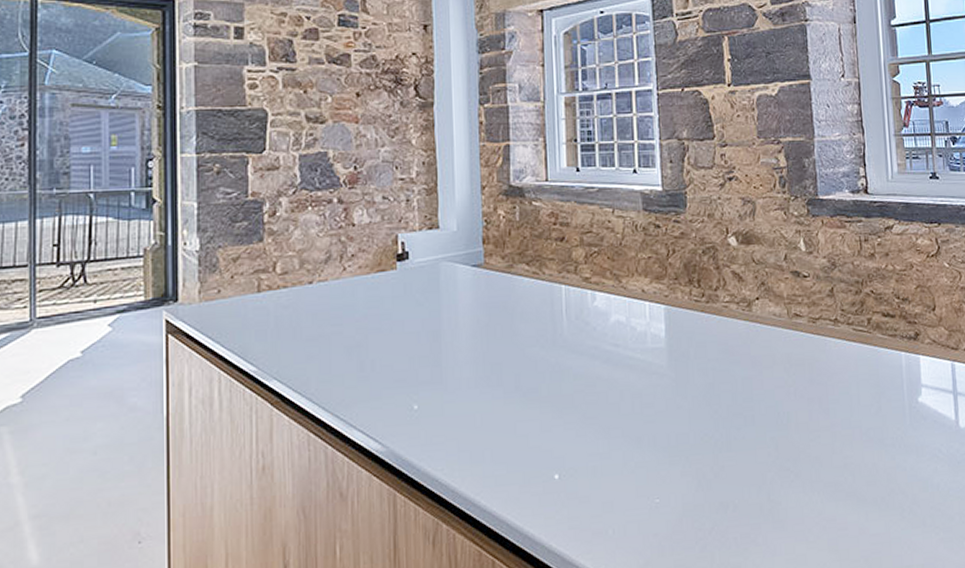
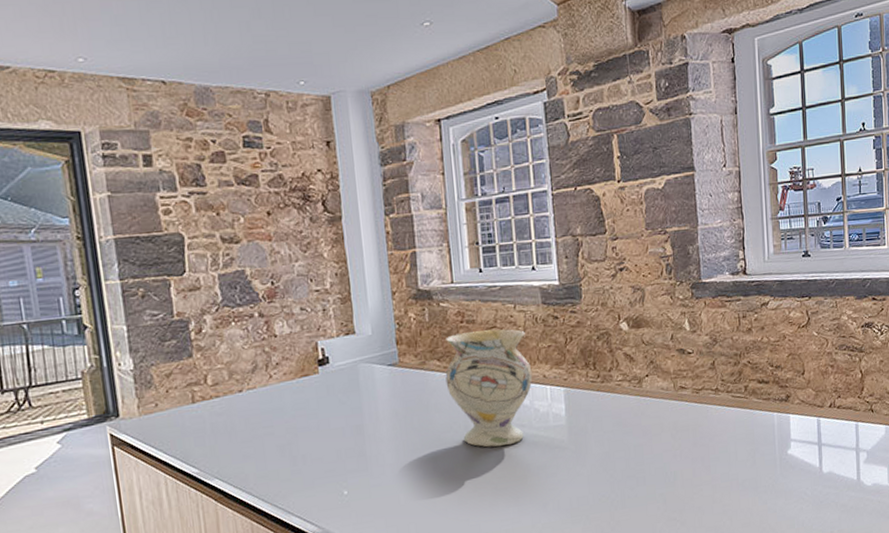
vase: none [534,234,630,368] -> present [445,329,533,448]

